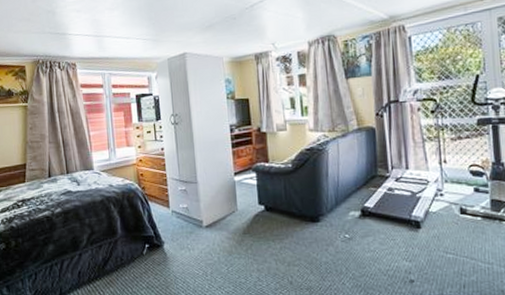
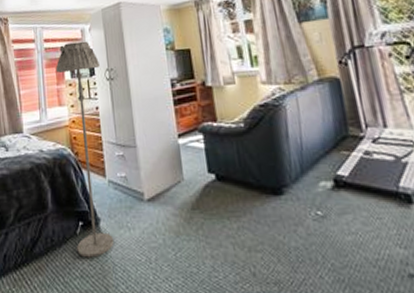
floor lamp: none [123,88,175,273] -> present [55,41,114,258]

